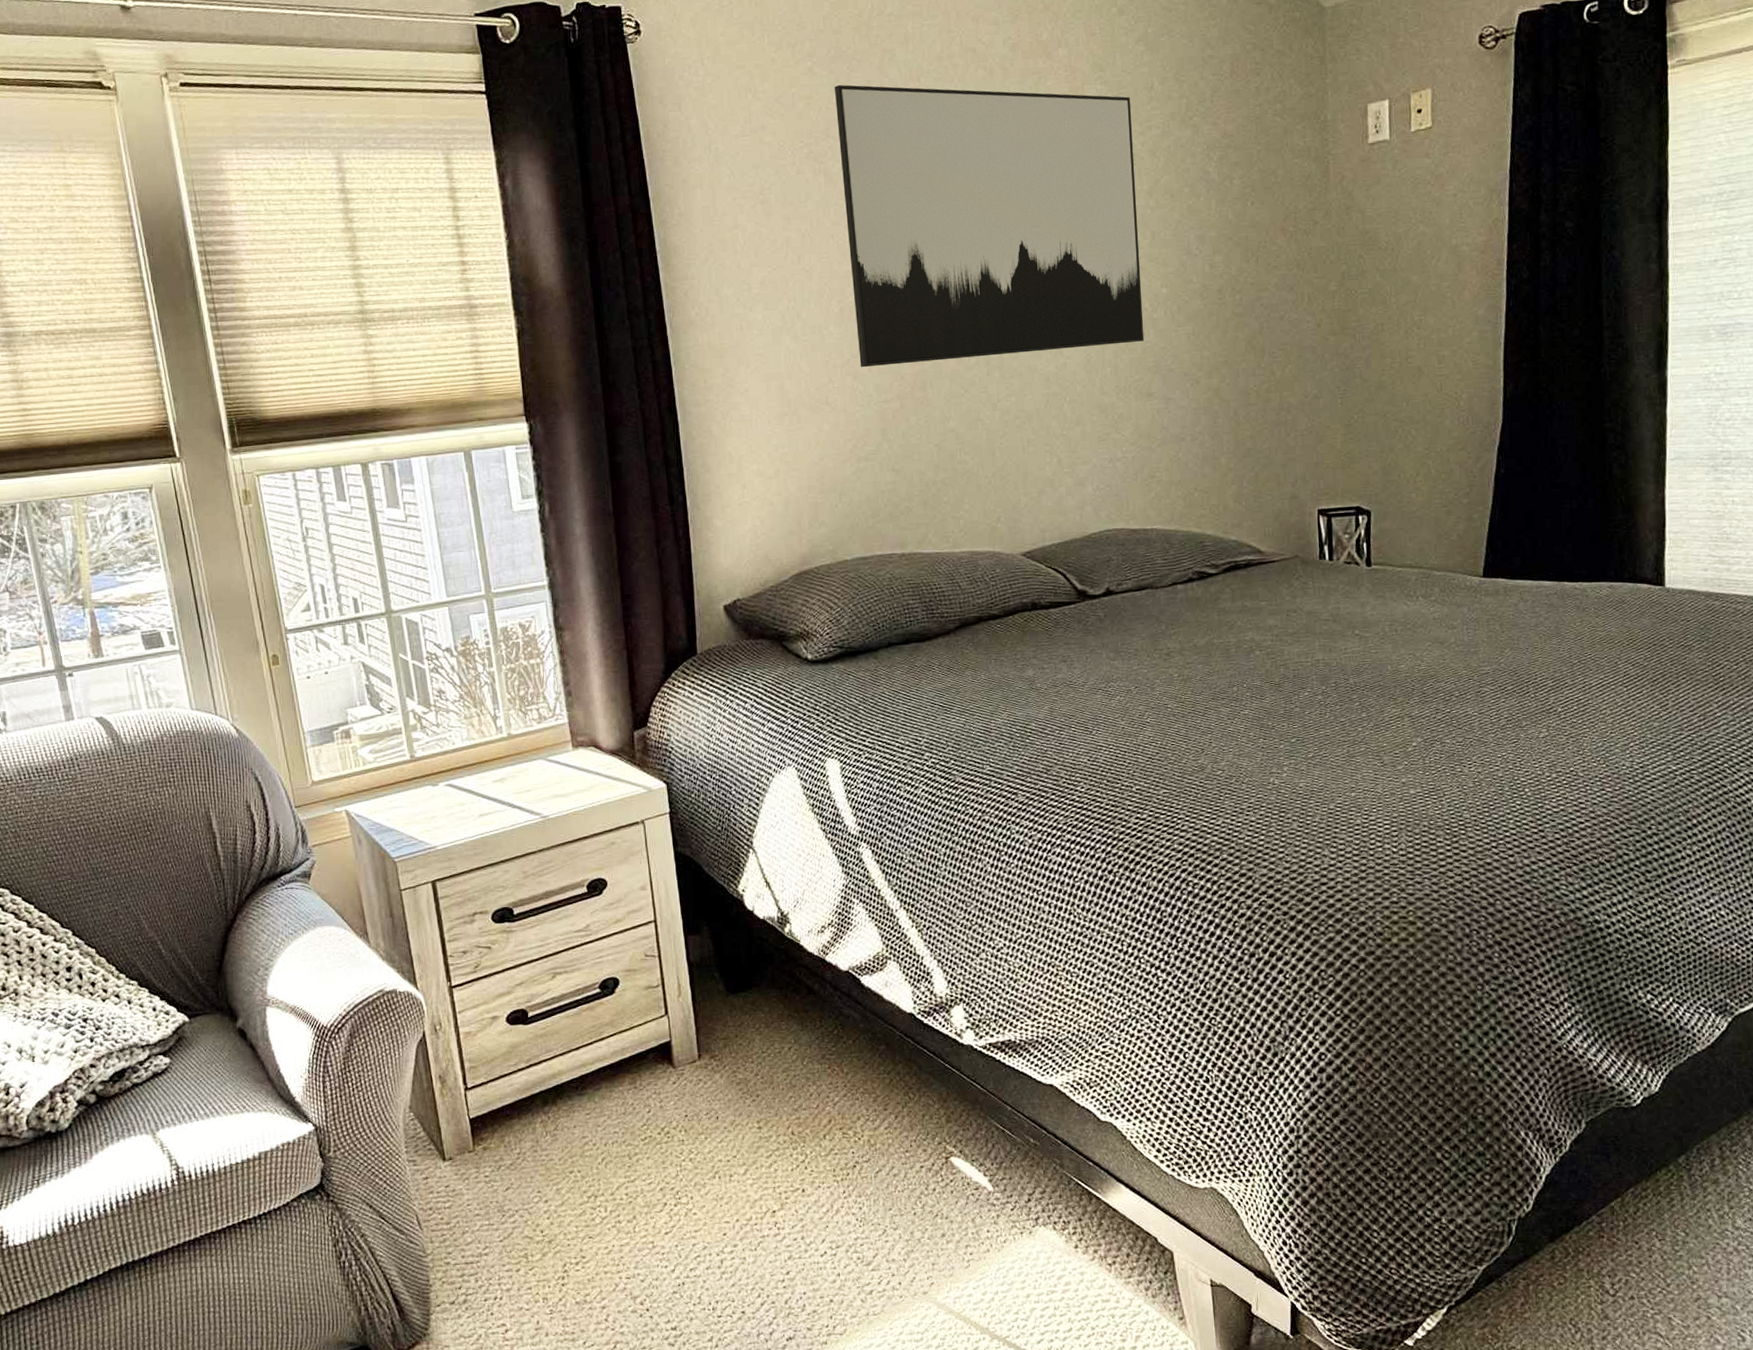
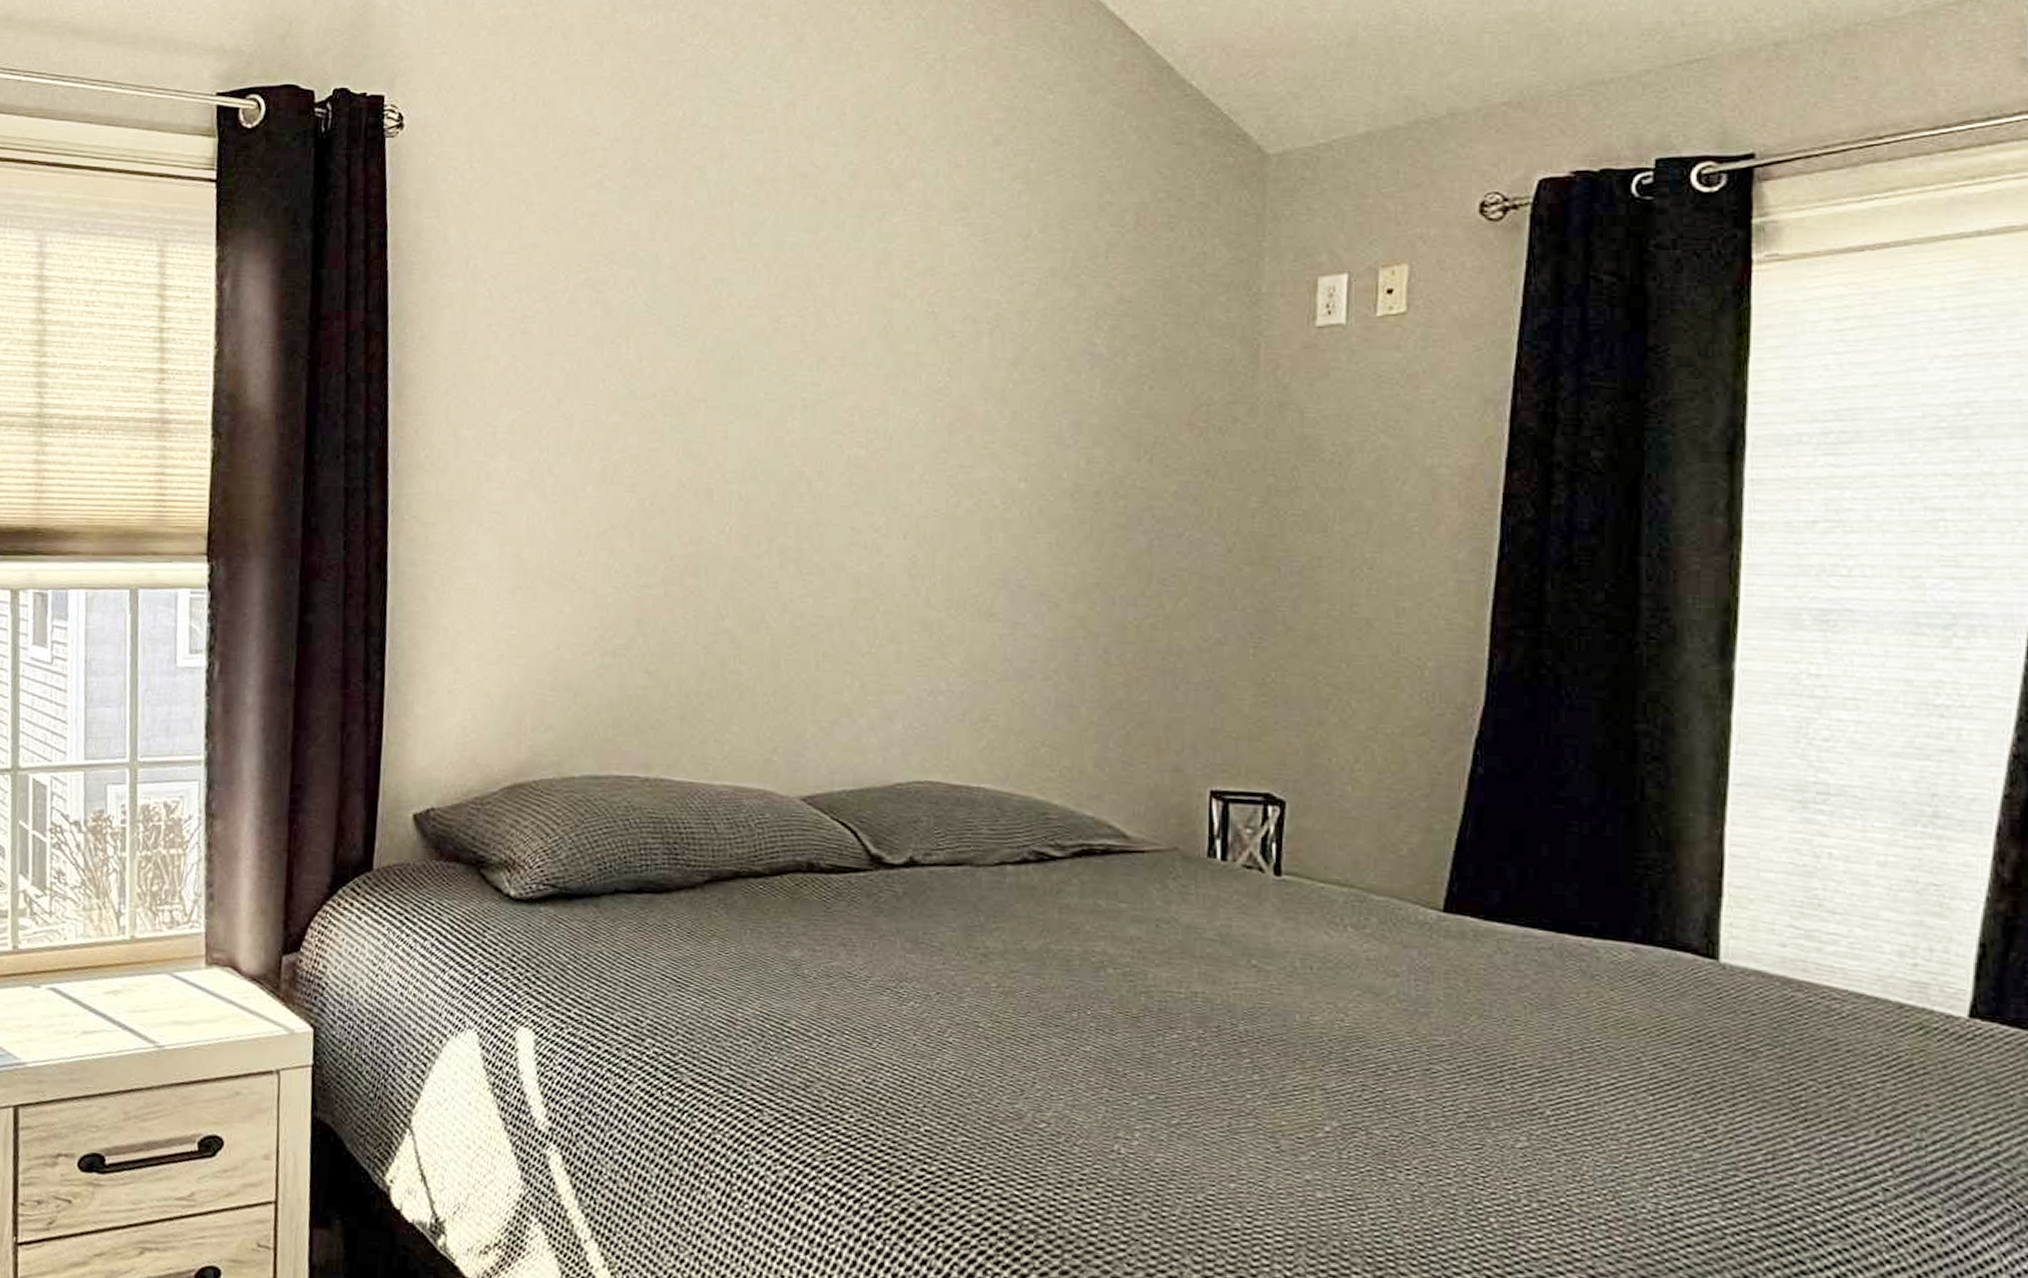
wall art: present [835,84,1145,368] -> none [619,202,1000,547]

